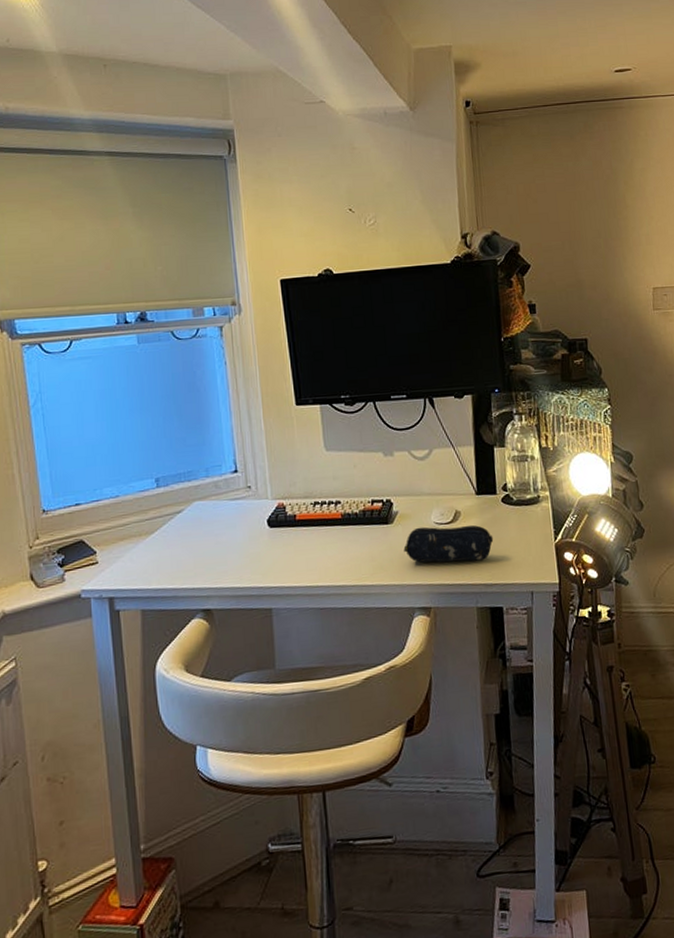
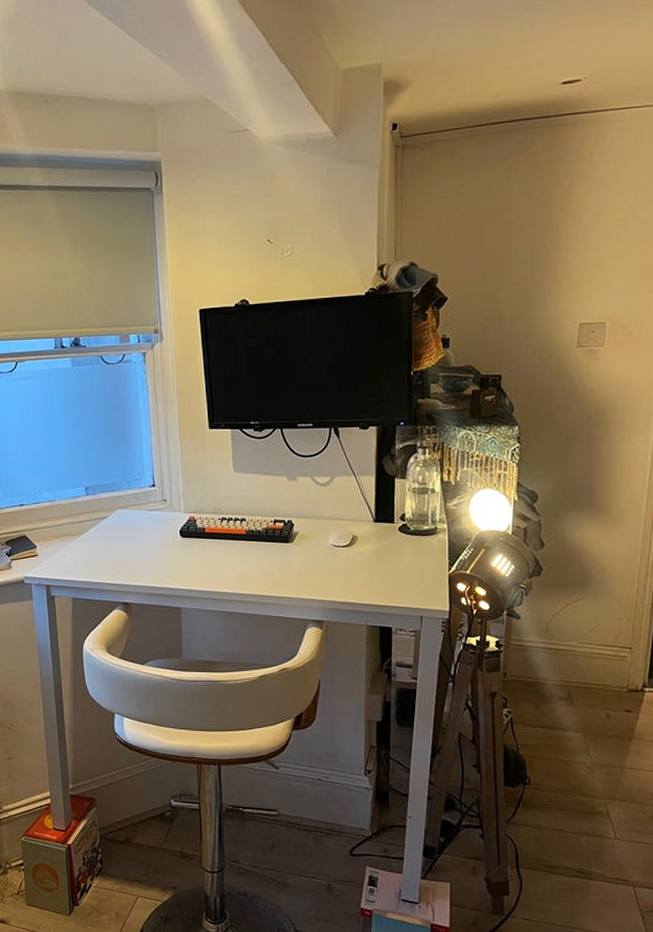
pencil case: present [403,525,494,563] -> none [301,548,388,583]

